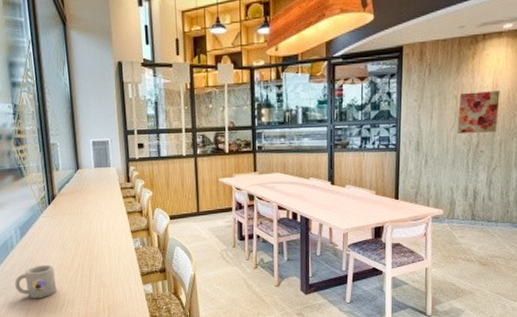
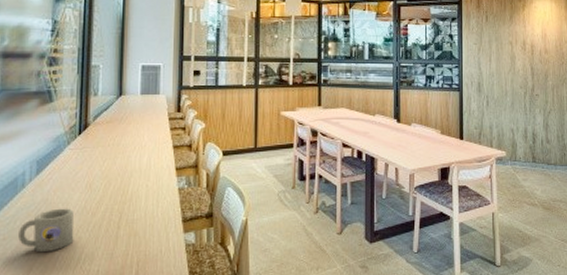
wall art: present [457,91,500,133] -> none [514,39,549,77]

